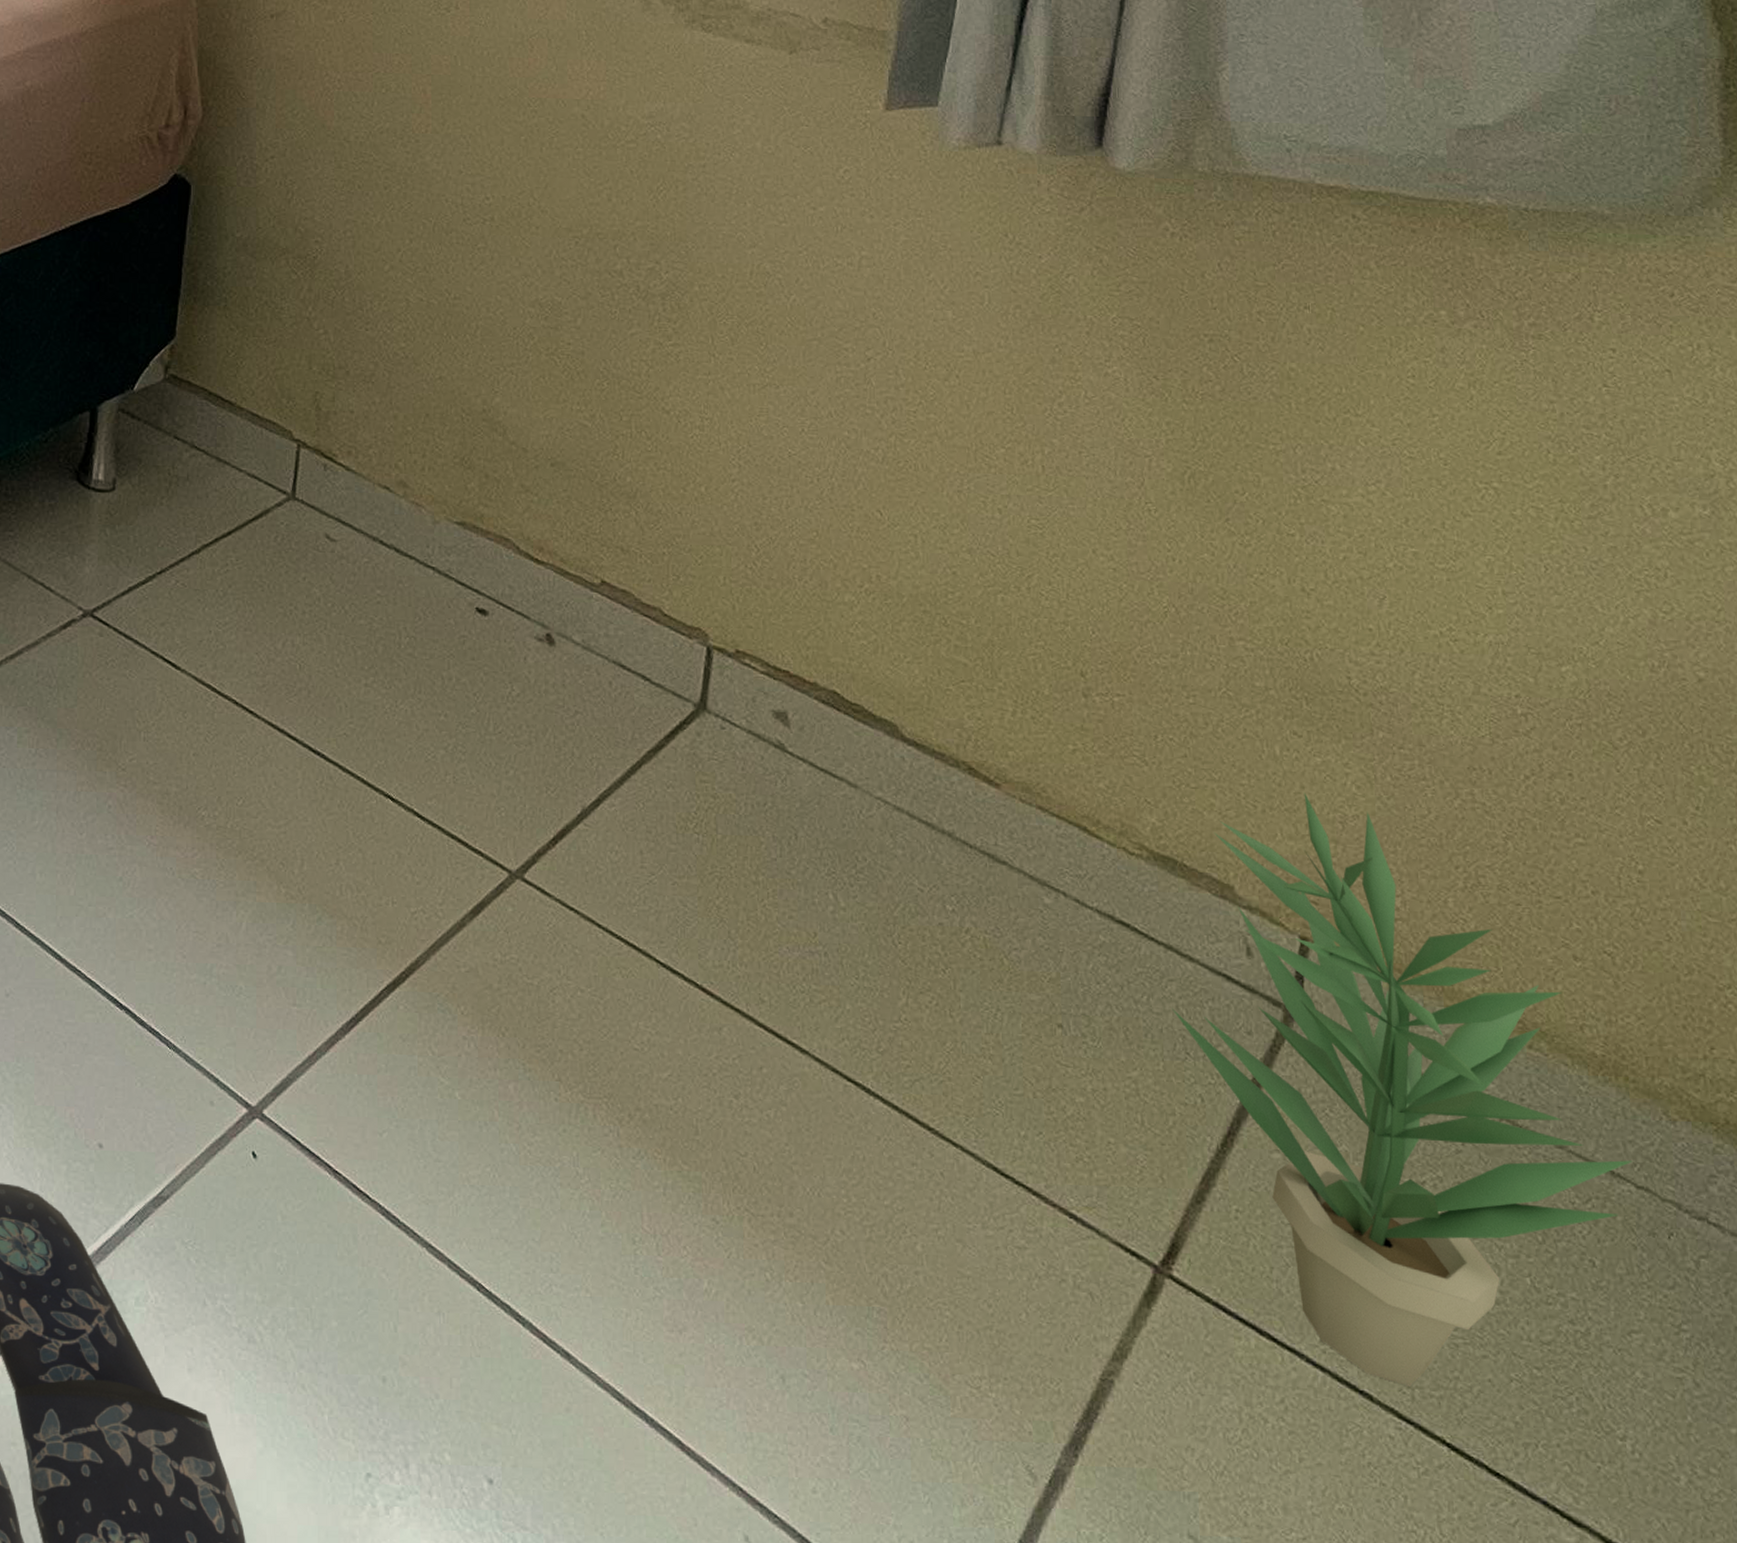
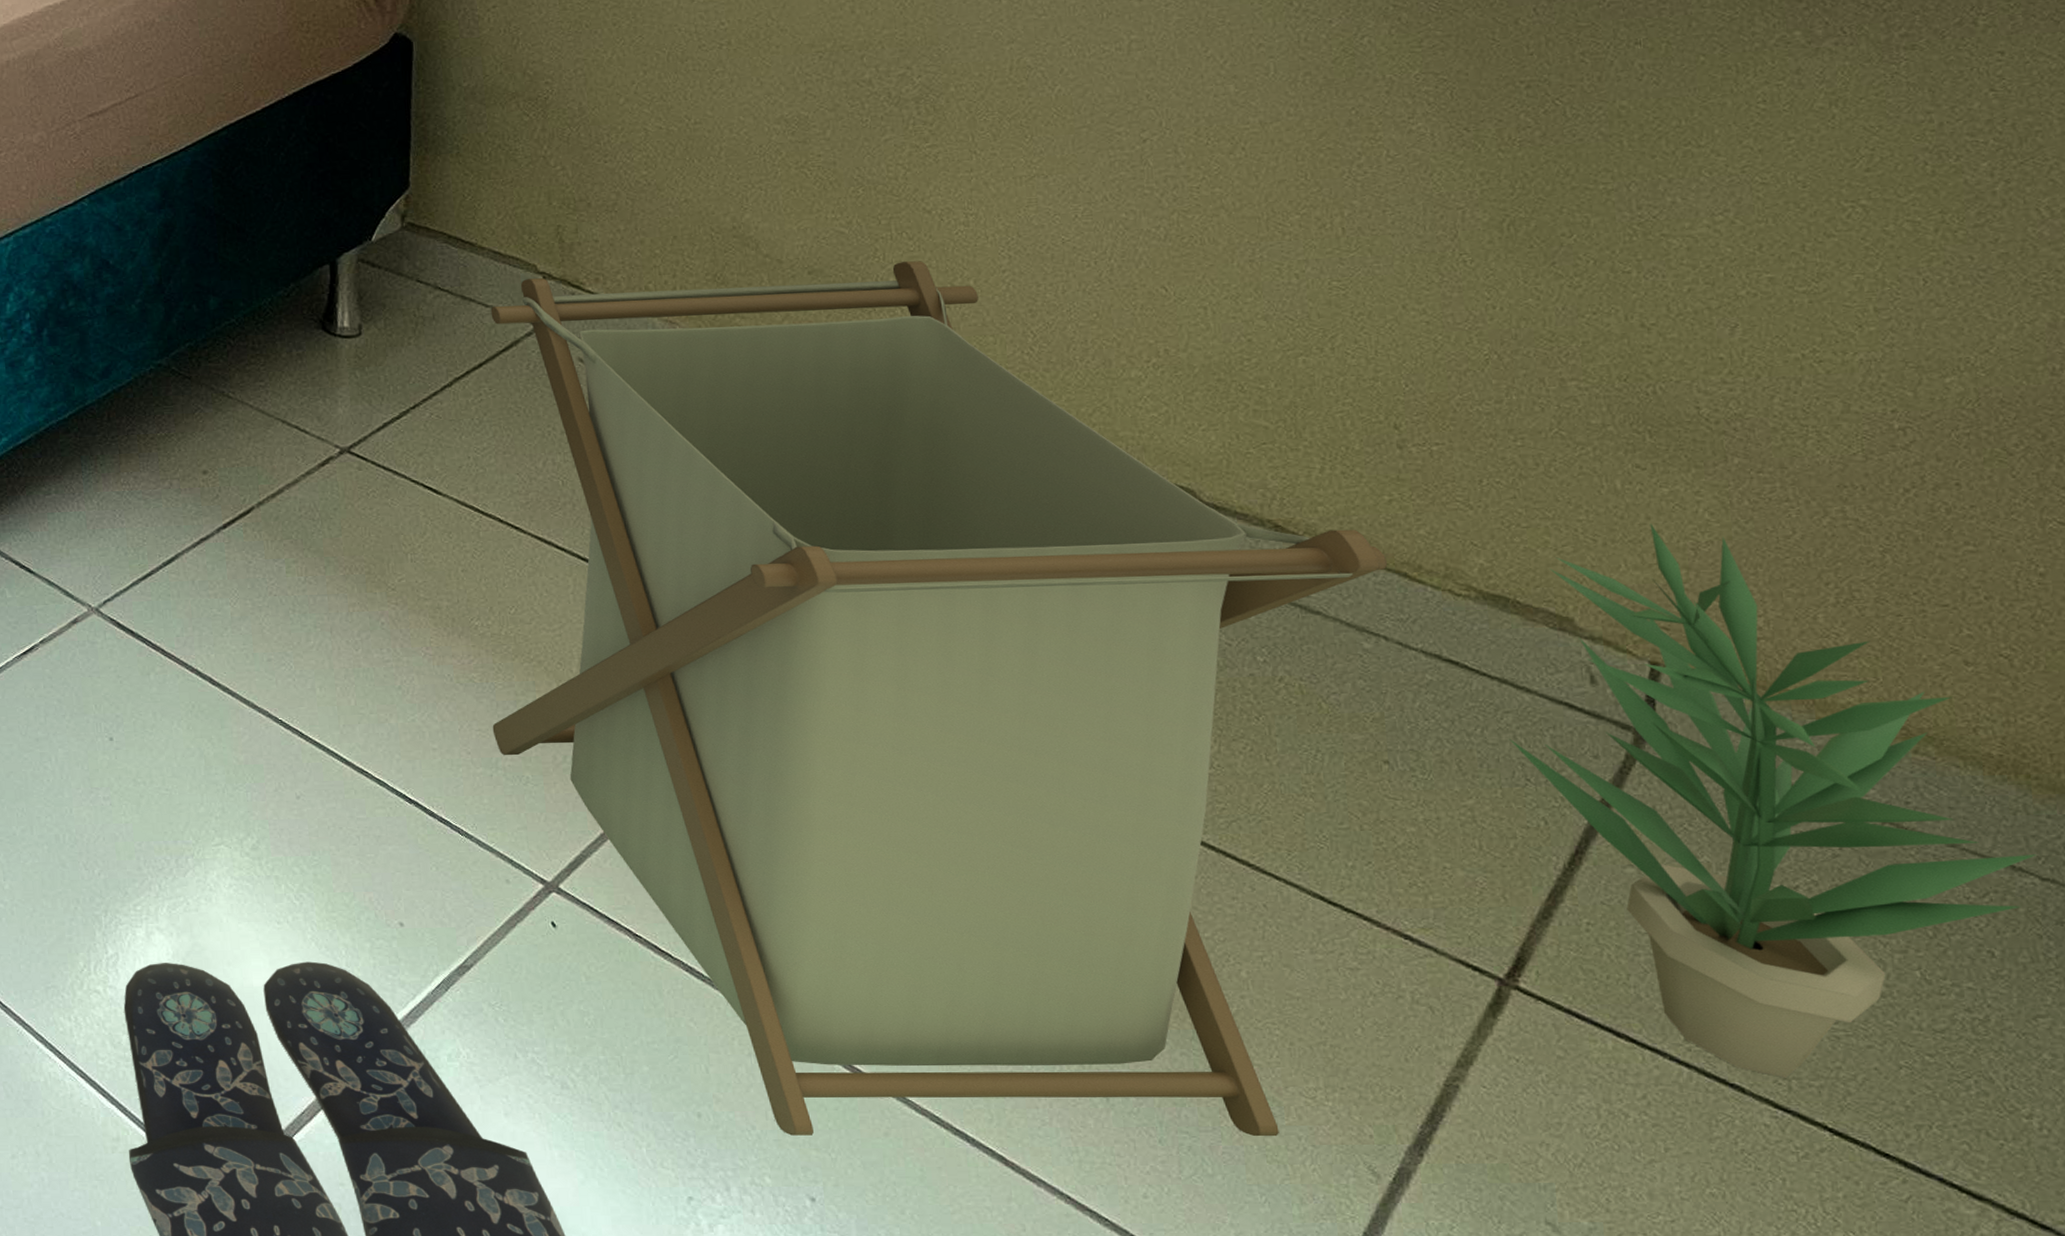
laundry basket: none [210,445,1070,1430] -> present [490,261,1388,1137]

